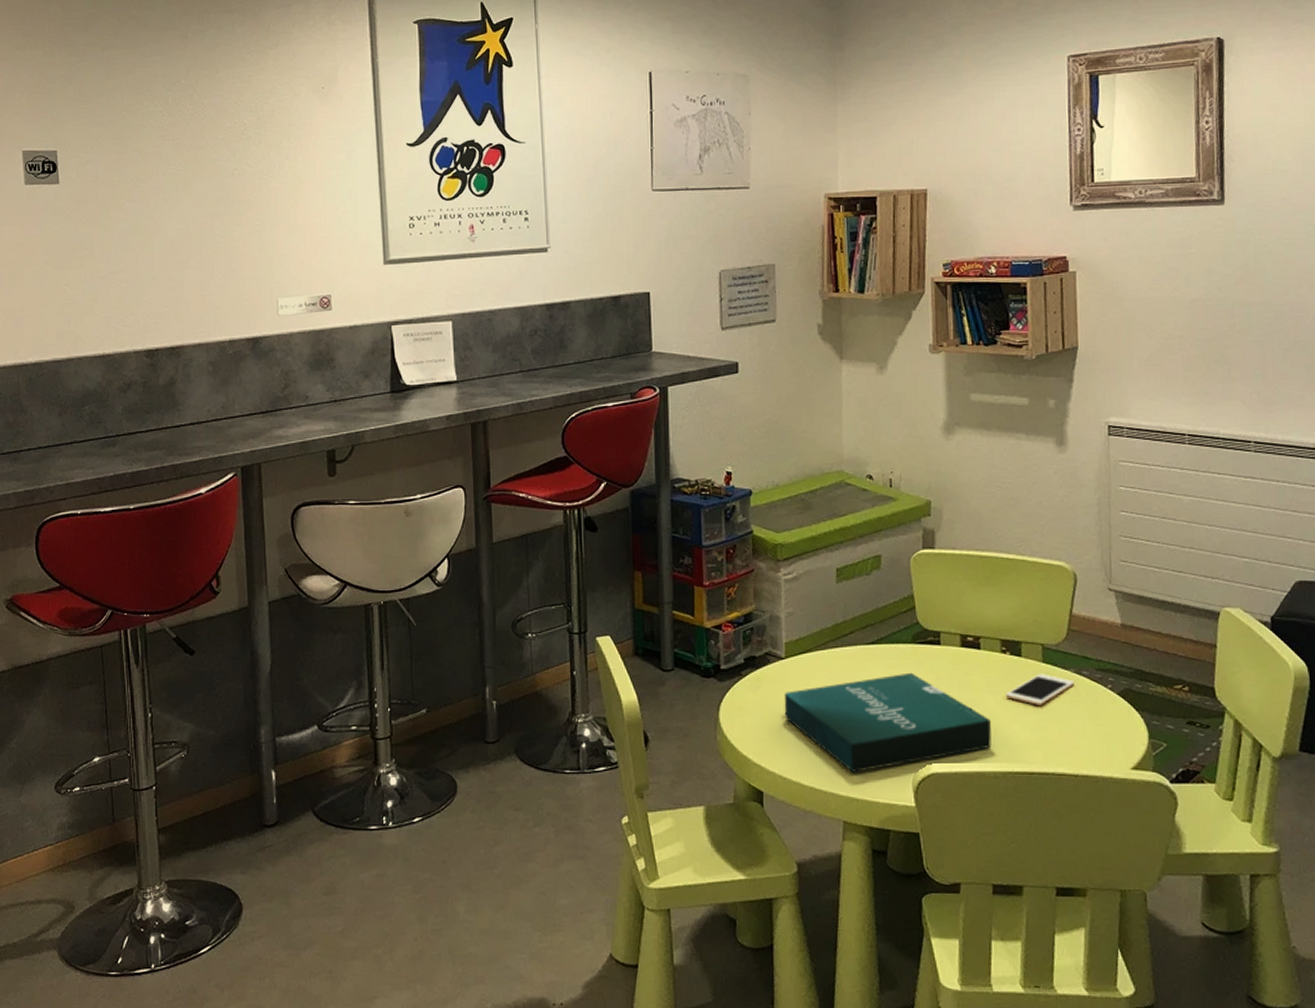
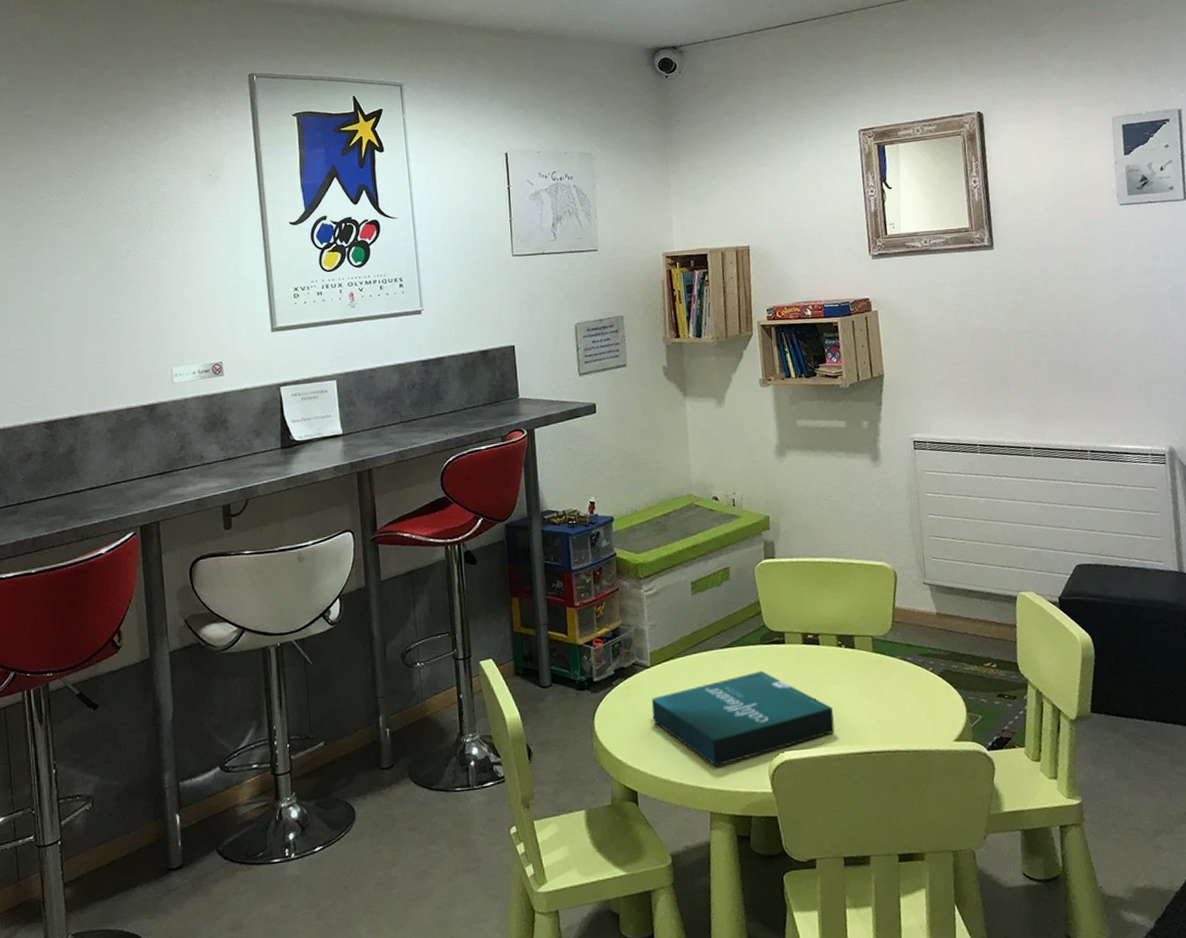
cell phone: present [1005,674,1074,705] -> none [843,662,901,691]

